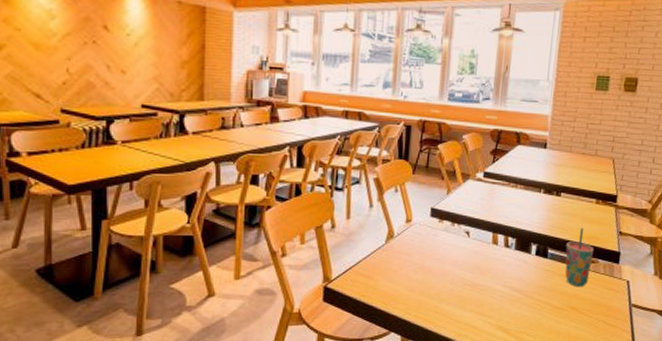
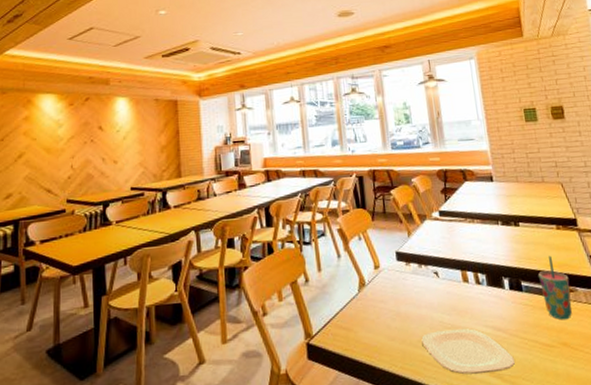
plate: none [439,286,524,327] -> present [421,328,515,375]

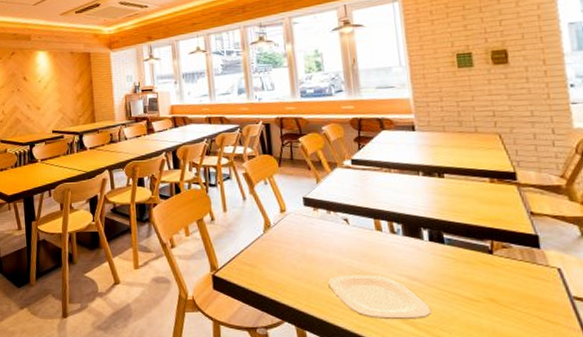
cup: present [538,255,572,320] -> none [464,209,504,276]

